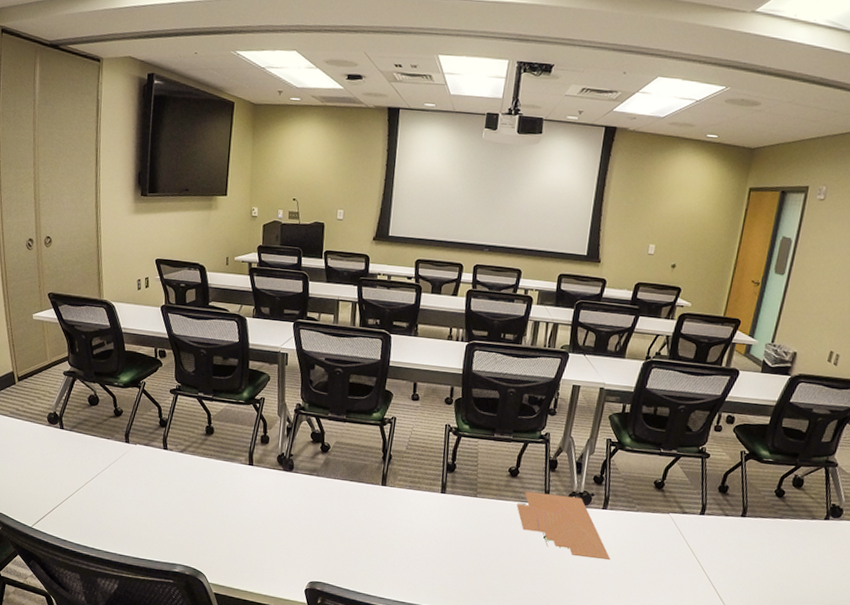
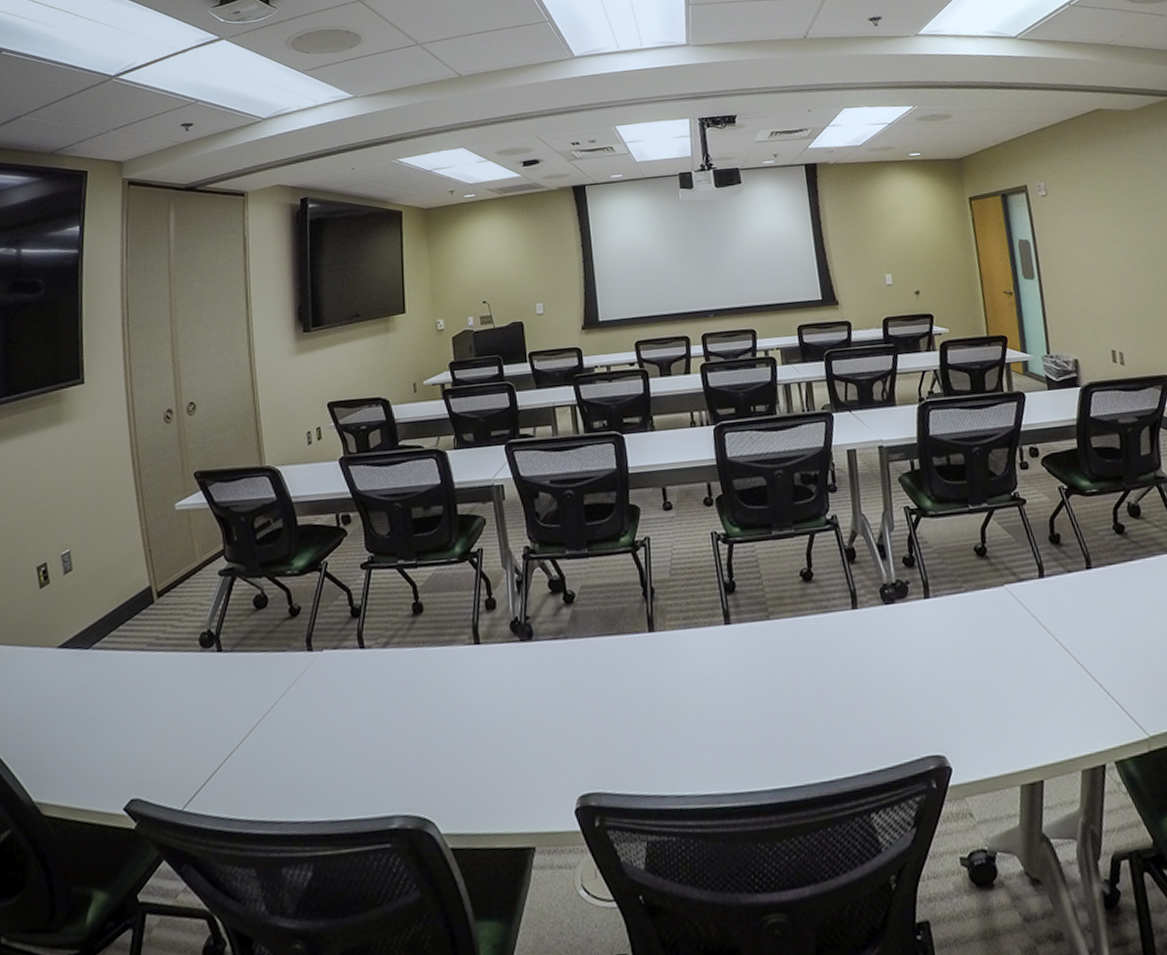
papers: present [516,491,611,561] -> none [820,589,953,672]

